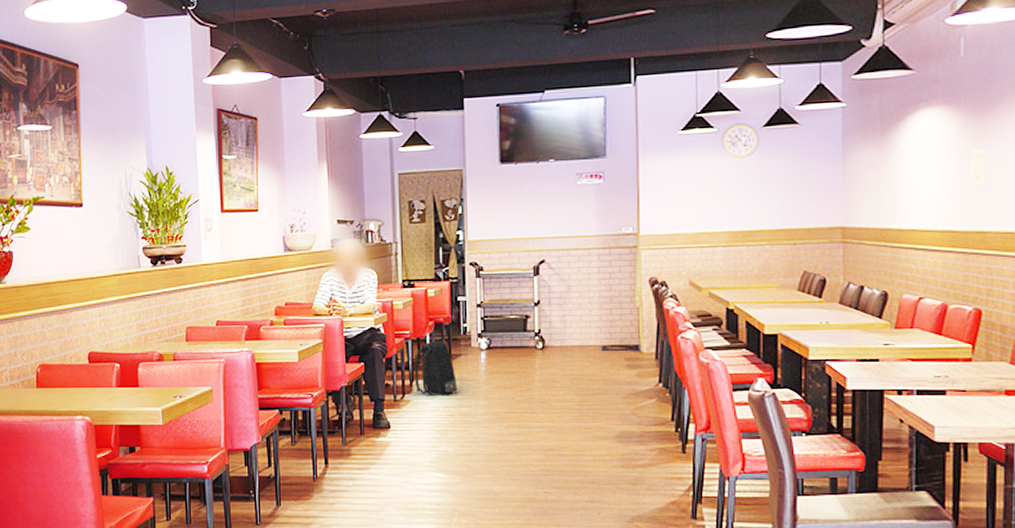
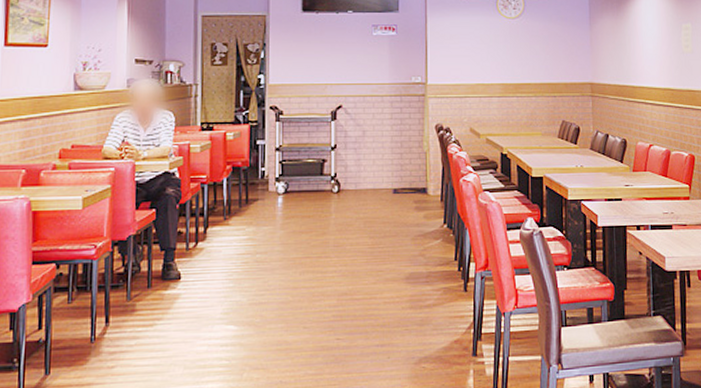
backpack: present [415,341,457,396] -> none [209,185,253,243]

